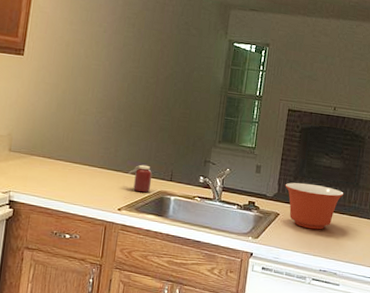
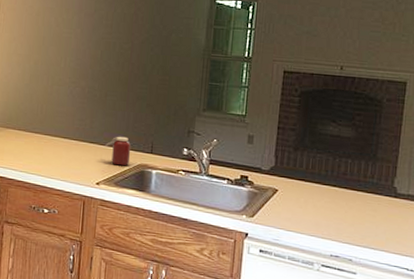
mixing bowl: present [285,182,344,230] -> none [283,154,358,209]

